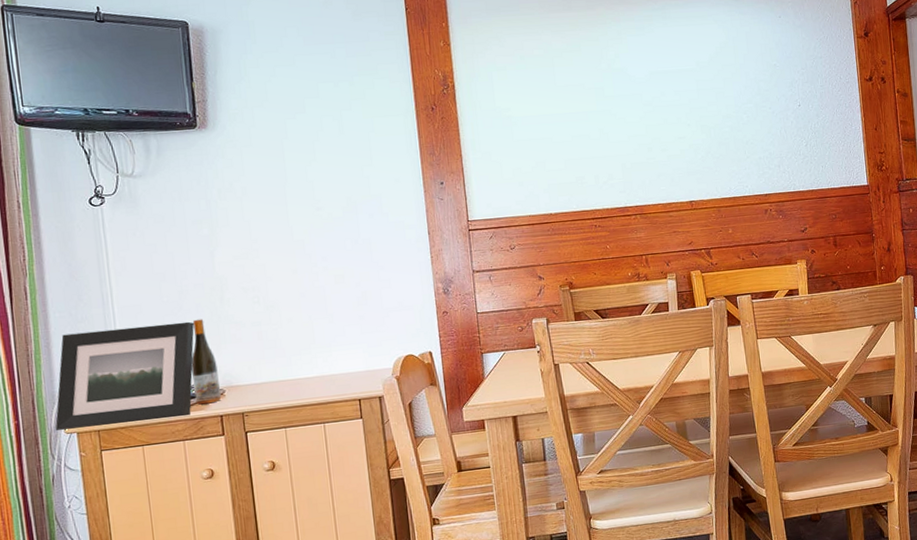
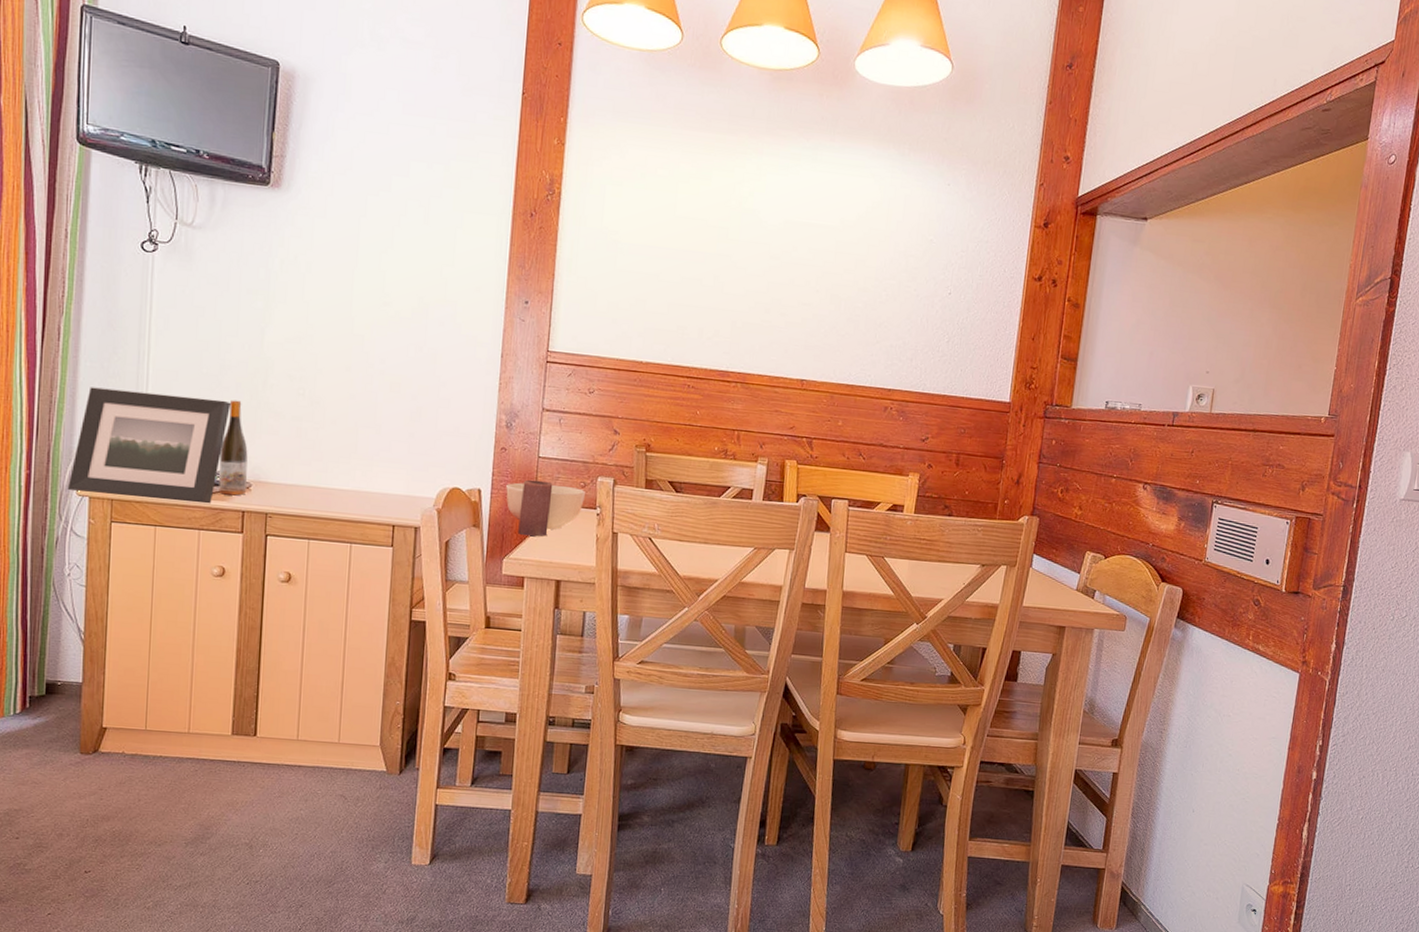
bowl: none [453,332,525,375] -> present [506,482,587,530]
candle: none [468,332,498,384] -> present [518,479,553,537]

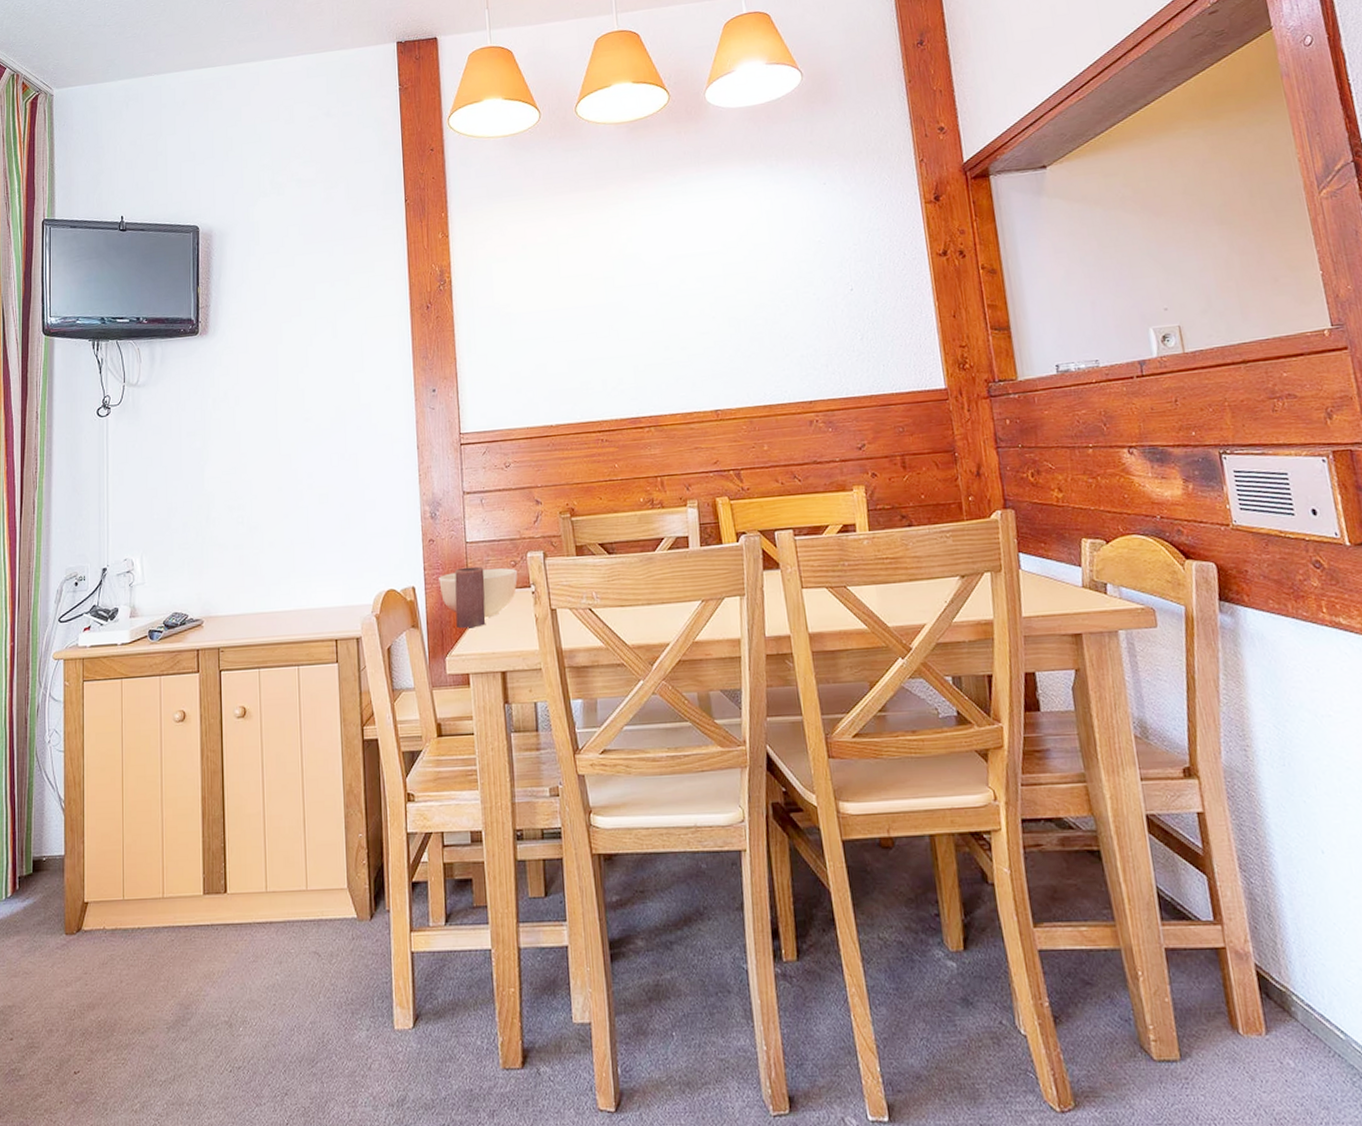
picture frame: present [67,387,230,504] -> none [45,542,180,656]
wine bottle: present [219,400,248,496] -> none [174,539,200,636]

